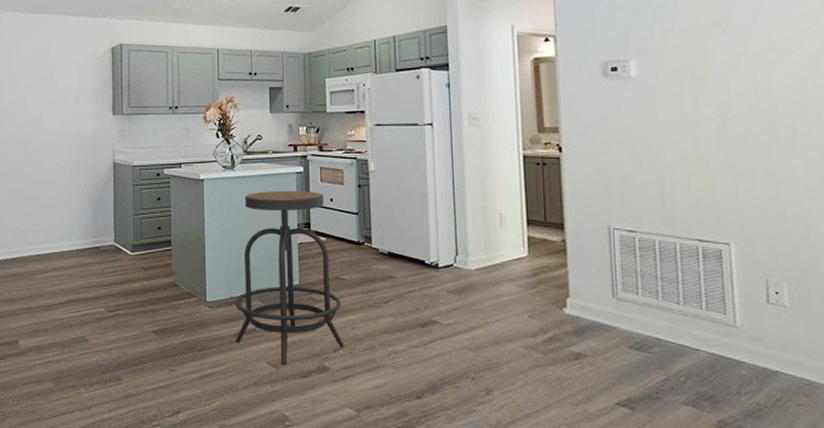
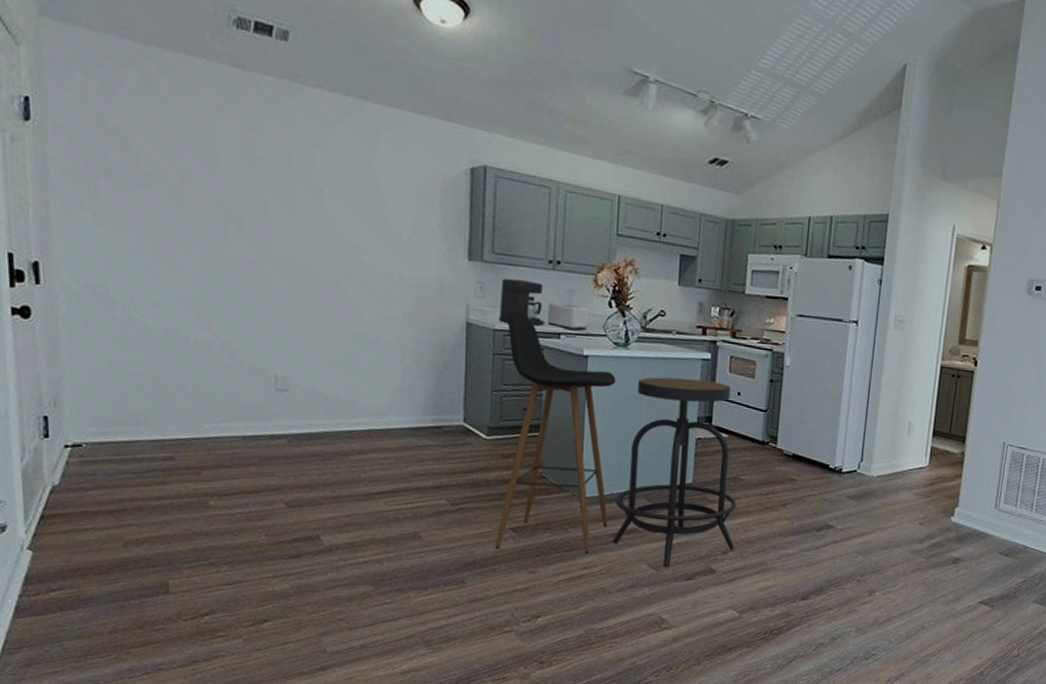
coffee maker: none [135,124,169,159] -> present [498,278,544,326]
bar stool: none [142,148,230,353] -> present [494,309,616,554]
toaster: none [171,138,202,160] -> present [547,302,589,331]

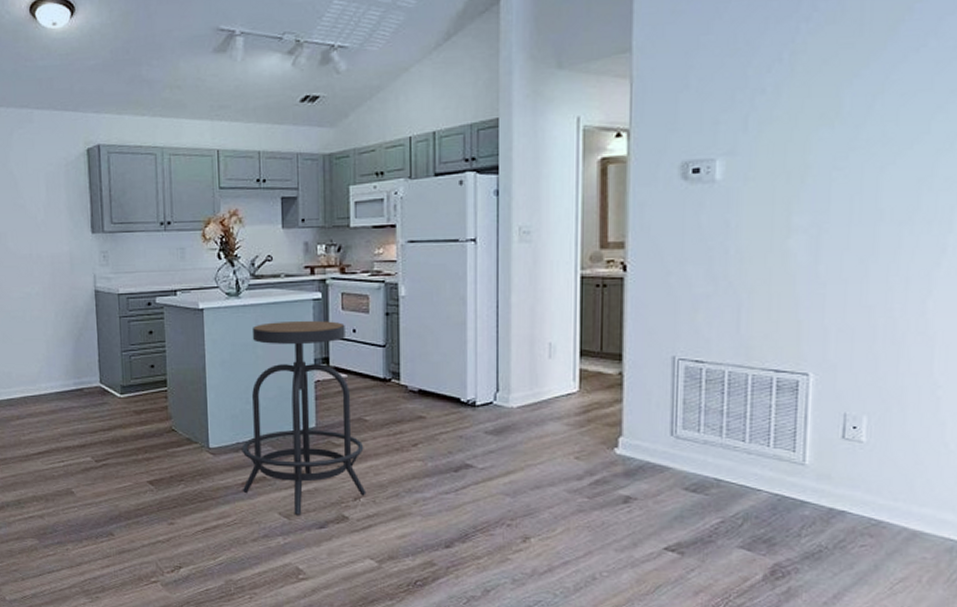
bar stool: present [494,309,616,554] -> none [129,273,237,504]
coffee maker: present [498,278,544,326] -> none [121,244,161,286]
toaster: present [547,302,589,331] -> none [163,260,201,286]

